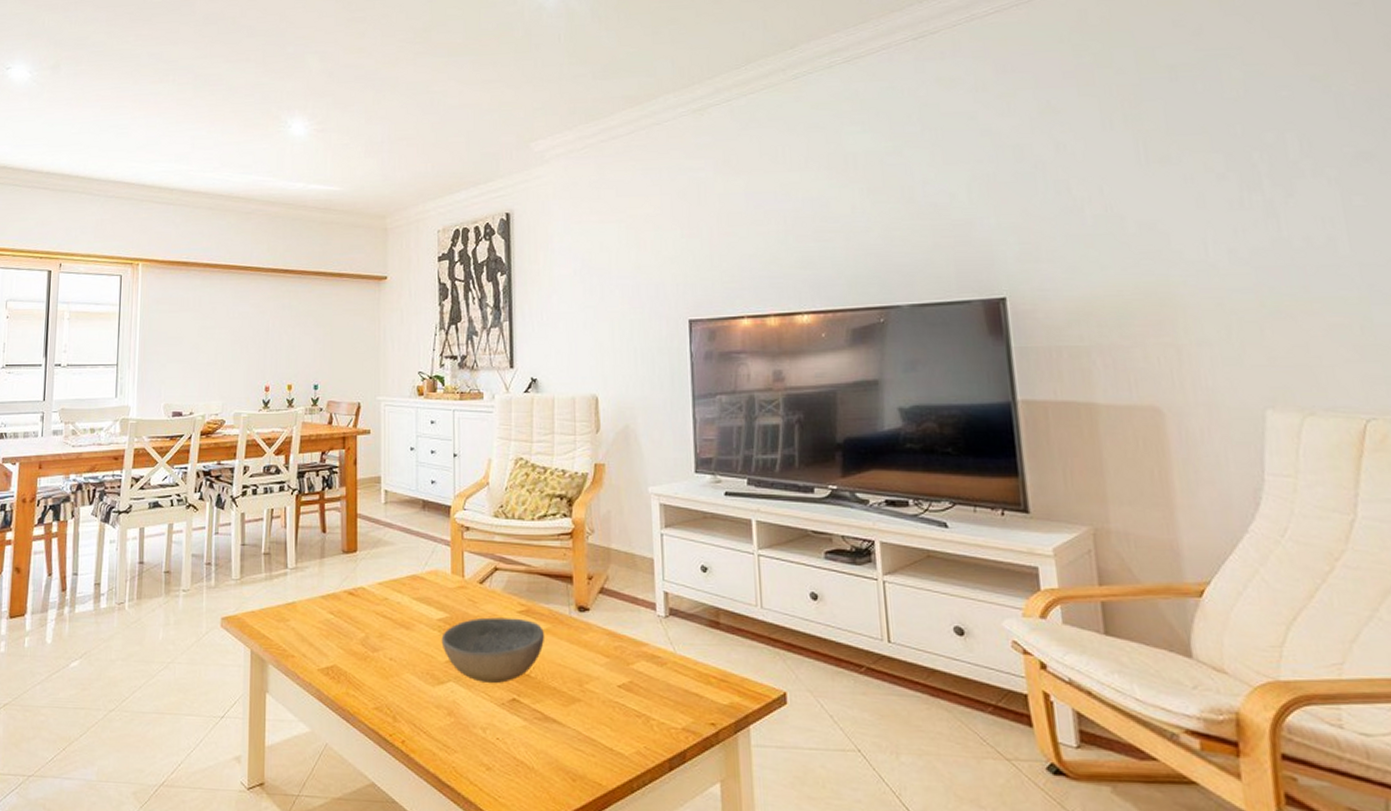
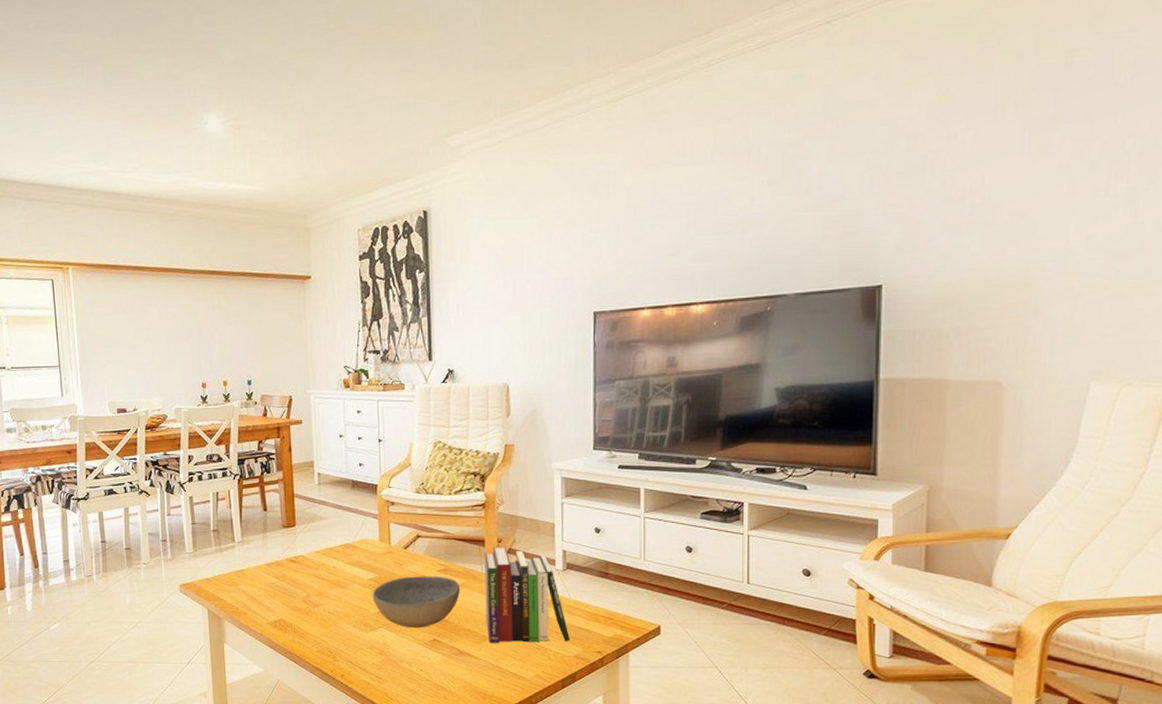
books: none [572,584,677,709] -> present [484,546,570,643]

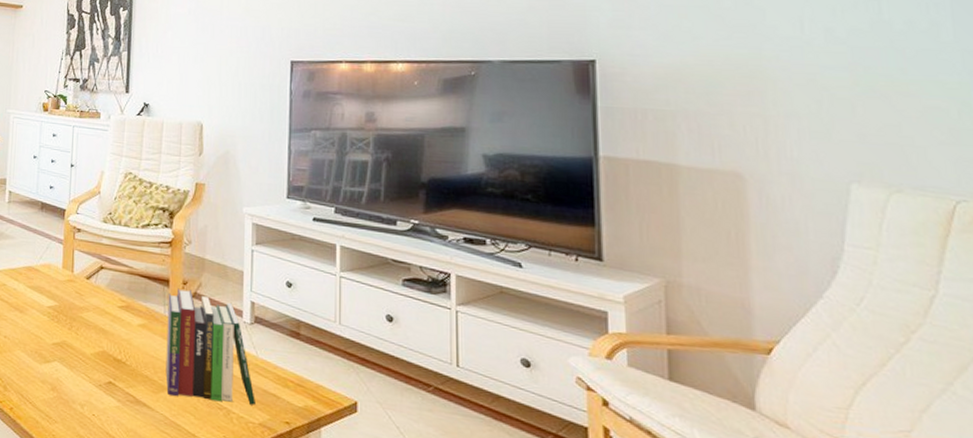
bowl: present [372,576,461,629] -> none [50,309,142,368]

